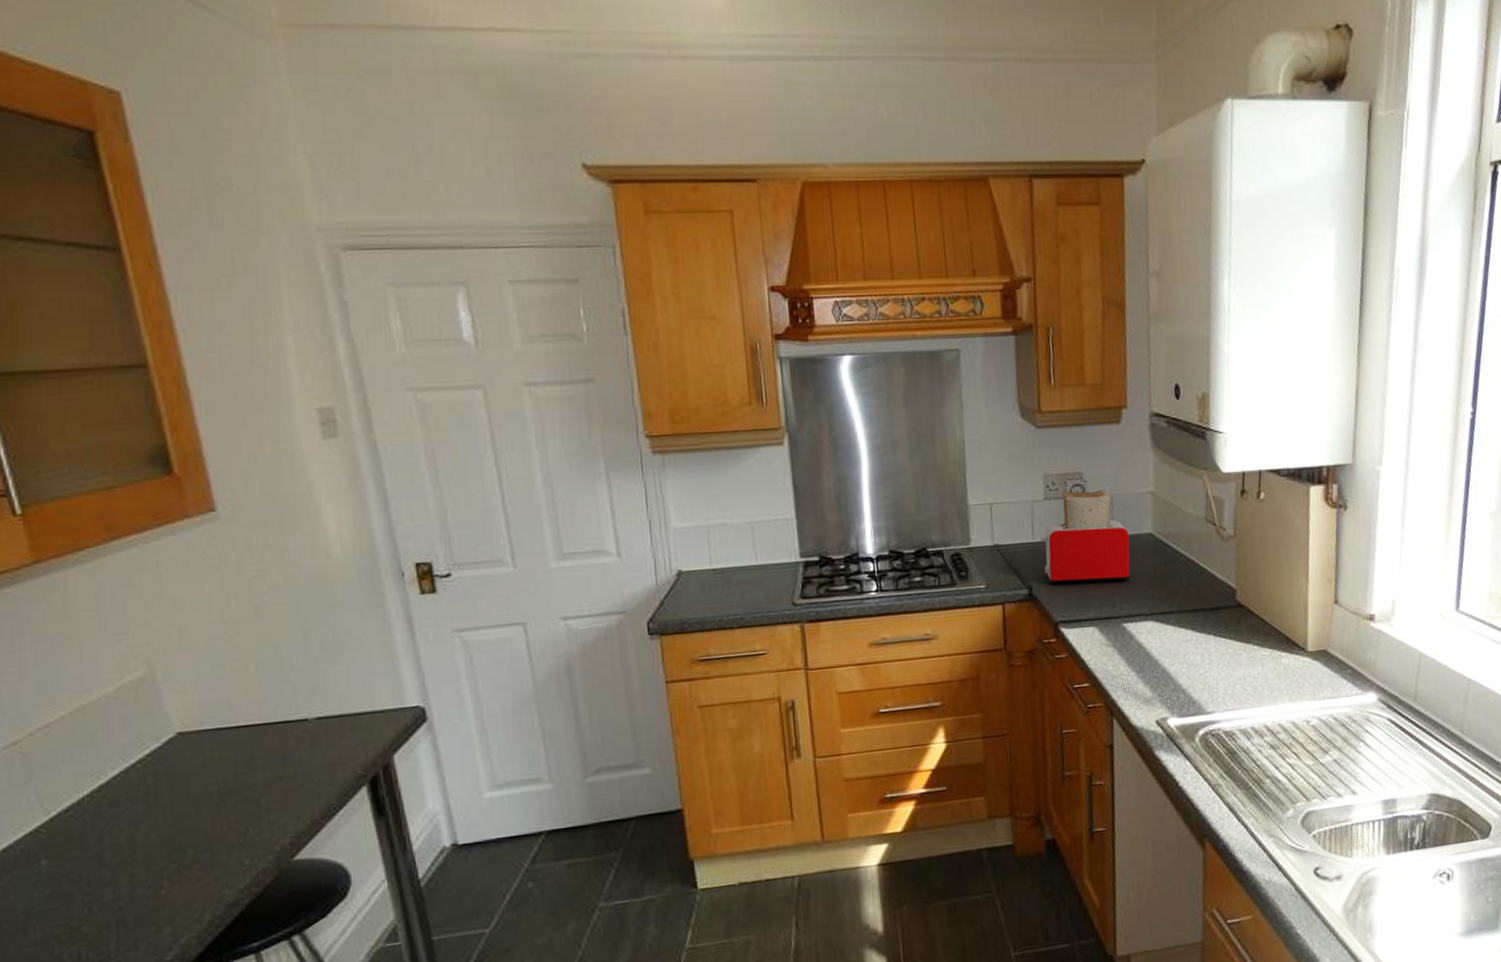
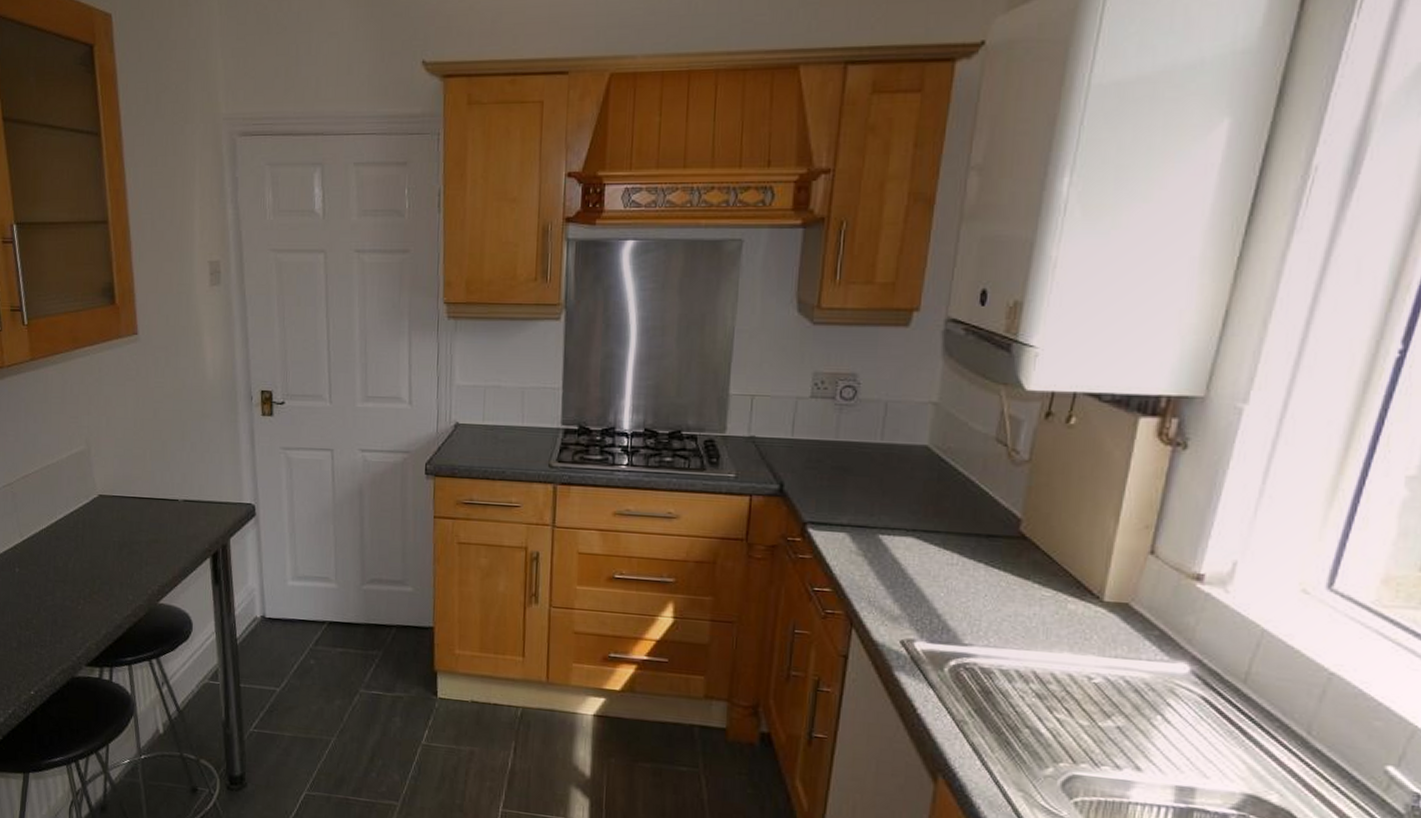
toaster: present [1040,490,1130,585] -> none [800,391,901,492]

